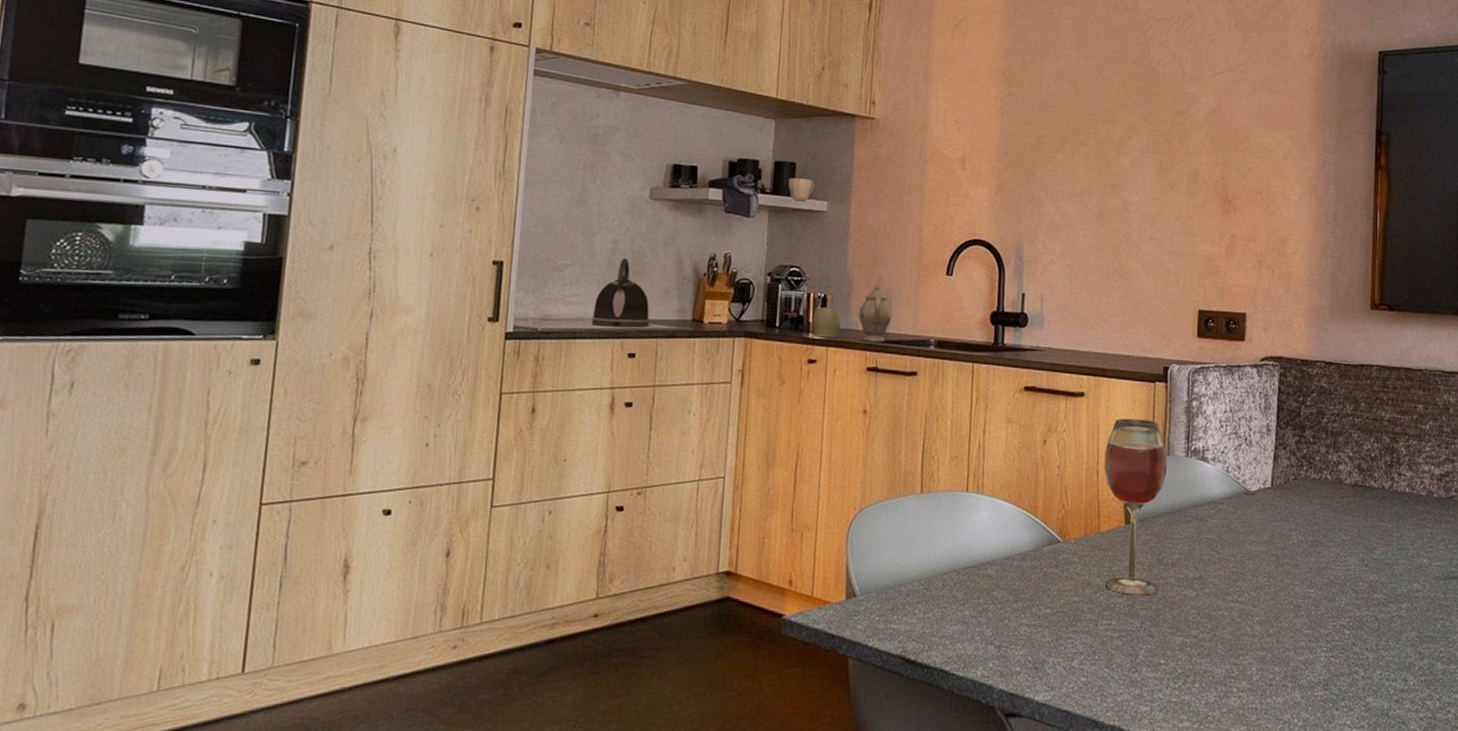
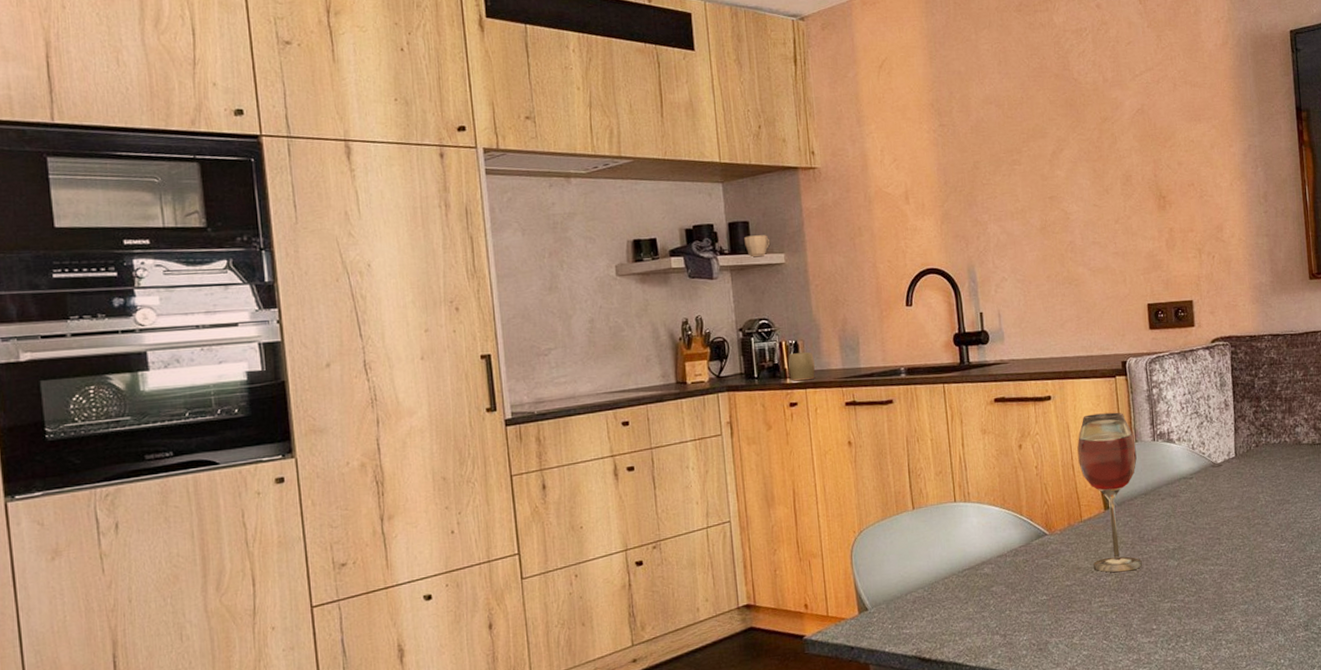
kettle: present [591,258,651,329] -> none [582,334,637,401]
teapot: present [858,283,893,343] -> none [829,323,862,379]

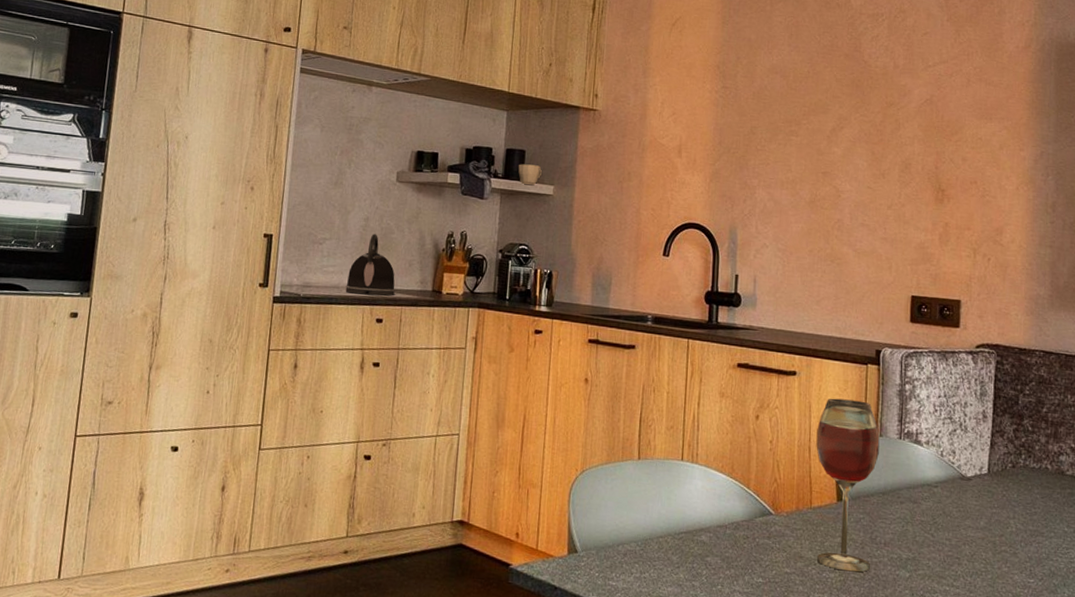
kettle: none [582,334,637,401] -> present [345,234,396,297]
mug: present [787,352,815,382] -> none [539,282,565,311]

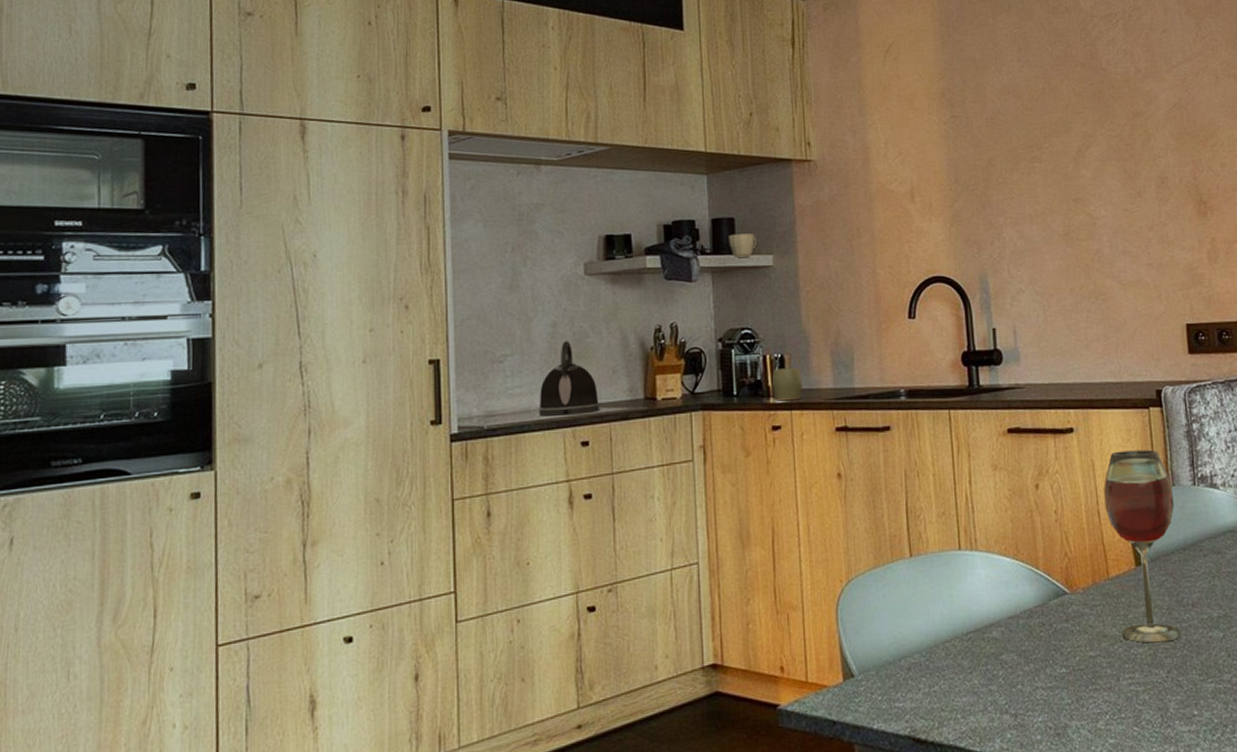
mug: none [539,282,565,311] -> present [771,368,802,401]

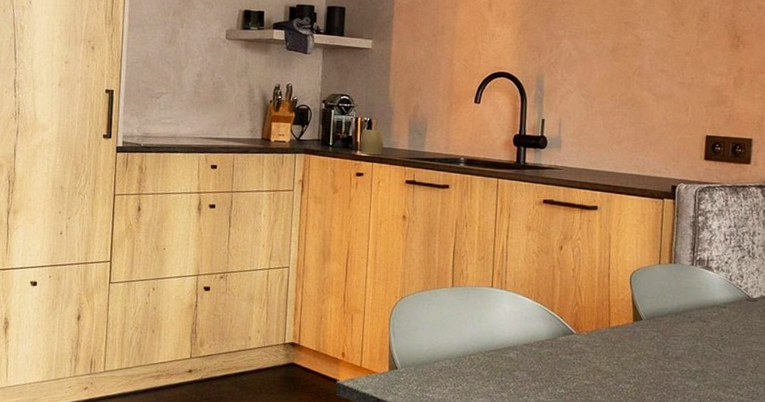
kettle: present [538,341,601,417] -> none [182,88,228,145]
cup: present [727,233,758,259] -> none [338,20,362,40]
wineglass: present [1103,449,1180,644] -> none [613,229,674,383]

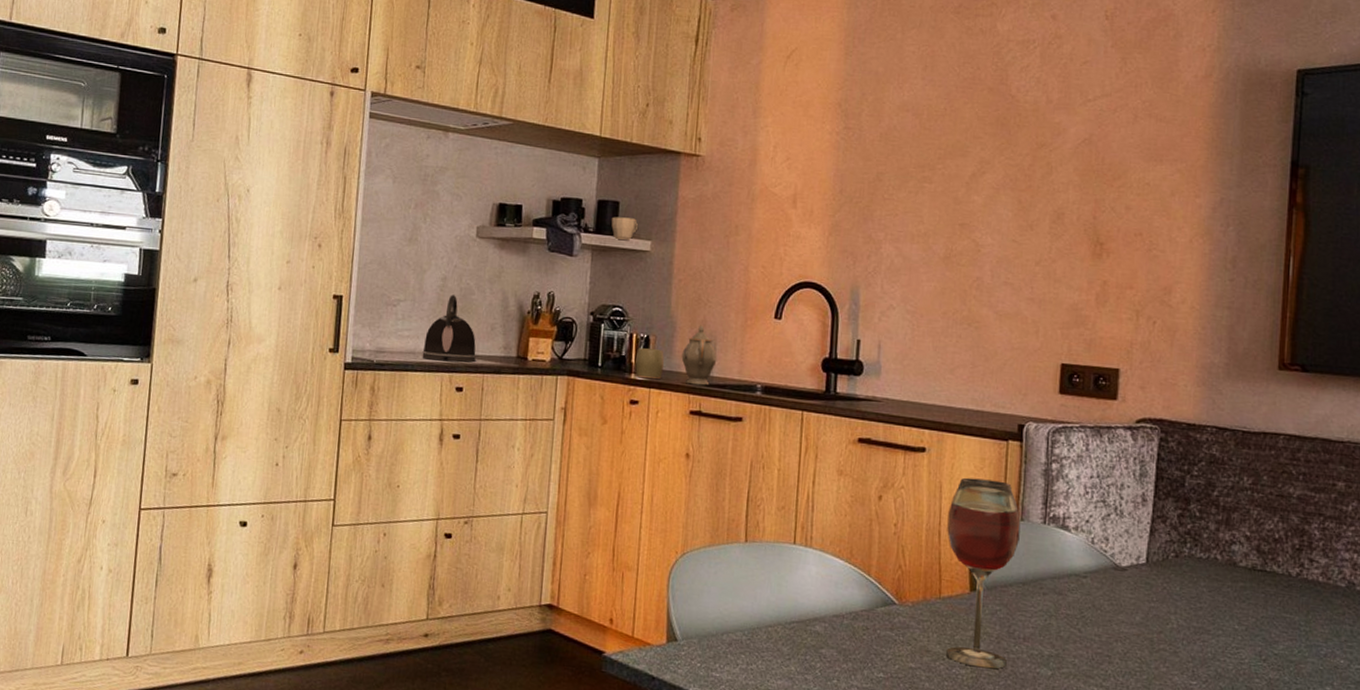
kettle: none [182,88,228,145] -> present [422,295,477,363]
cup: none [338,20,362,40] -> present [610,216,639,241]
teapot: none [398,109,428,160] -> present [681,325,718,386]
wineglass: none [613,229,674,383] -> present [945,477,1021,669]

